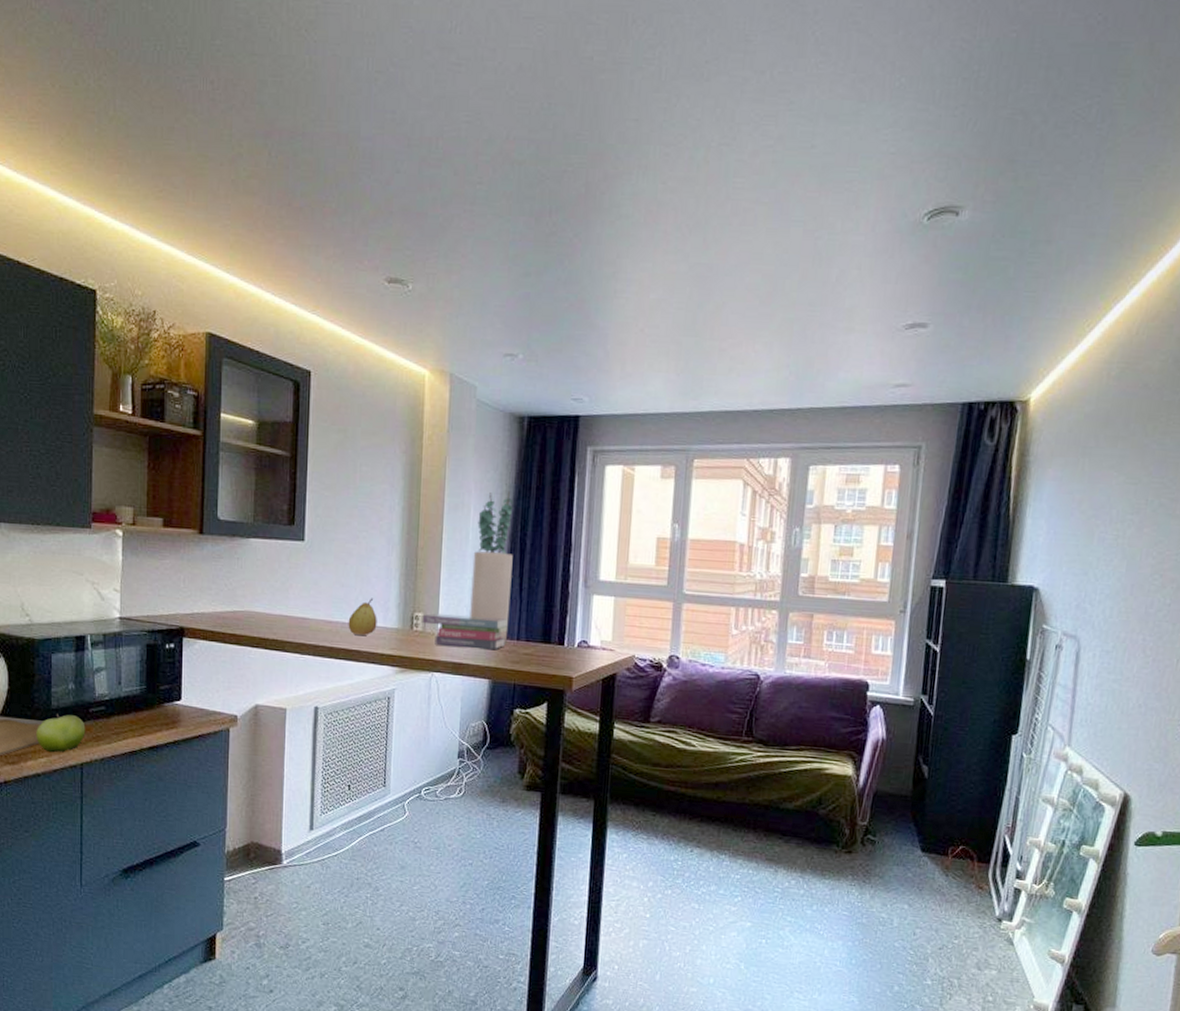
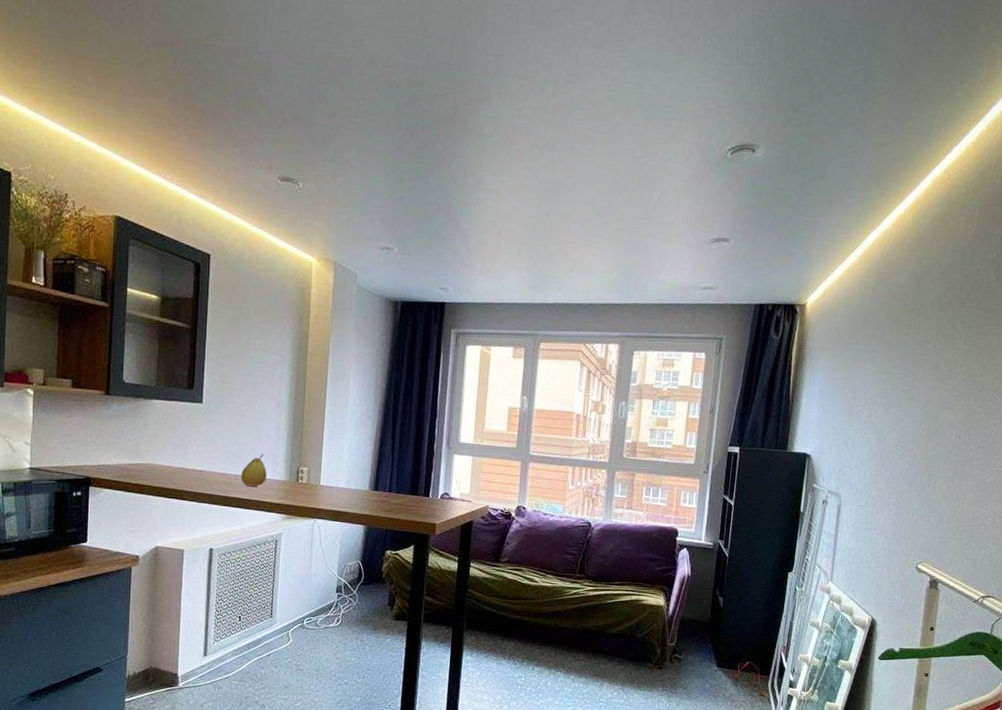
books: present [422,613,508,650] -> none [306,468,381,501]
vase: present [470,491,513,643] -> none [348,364,388,494]

